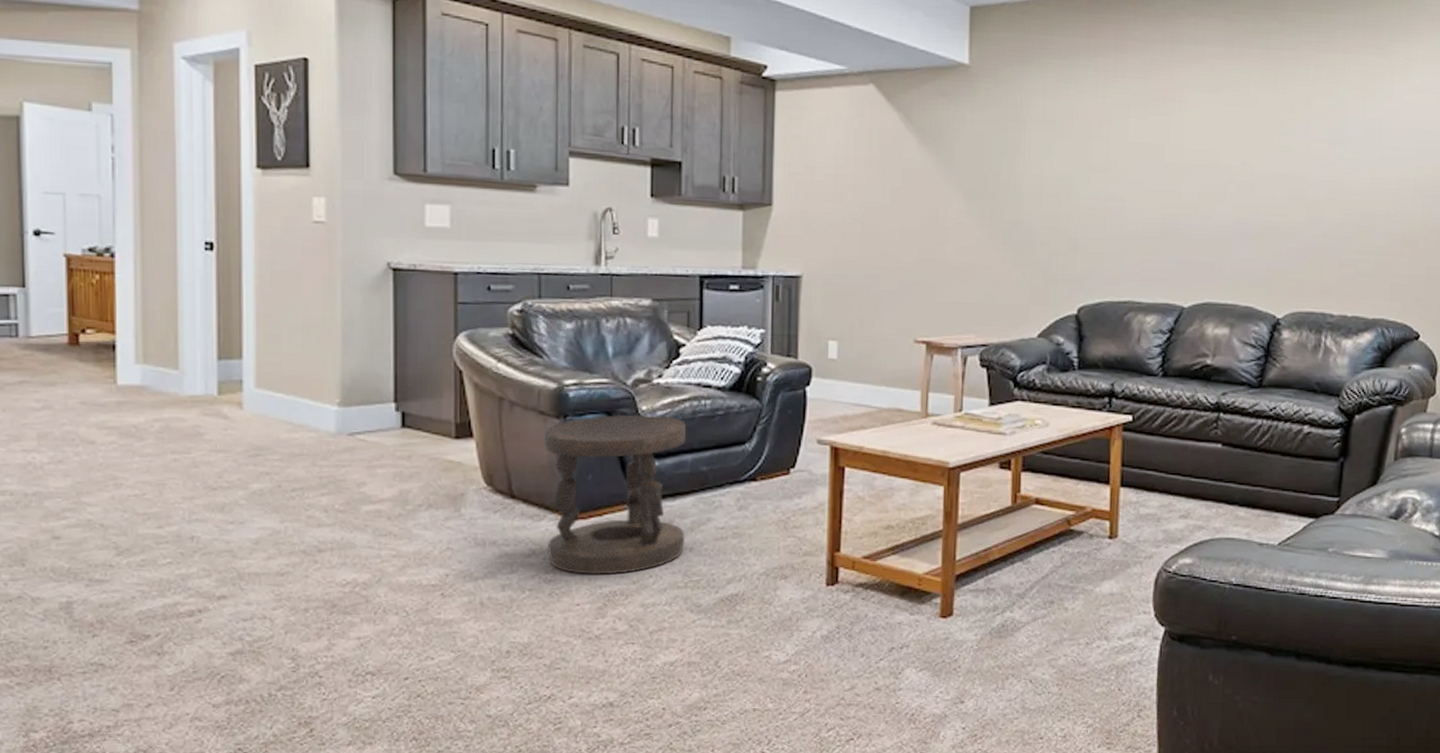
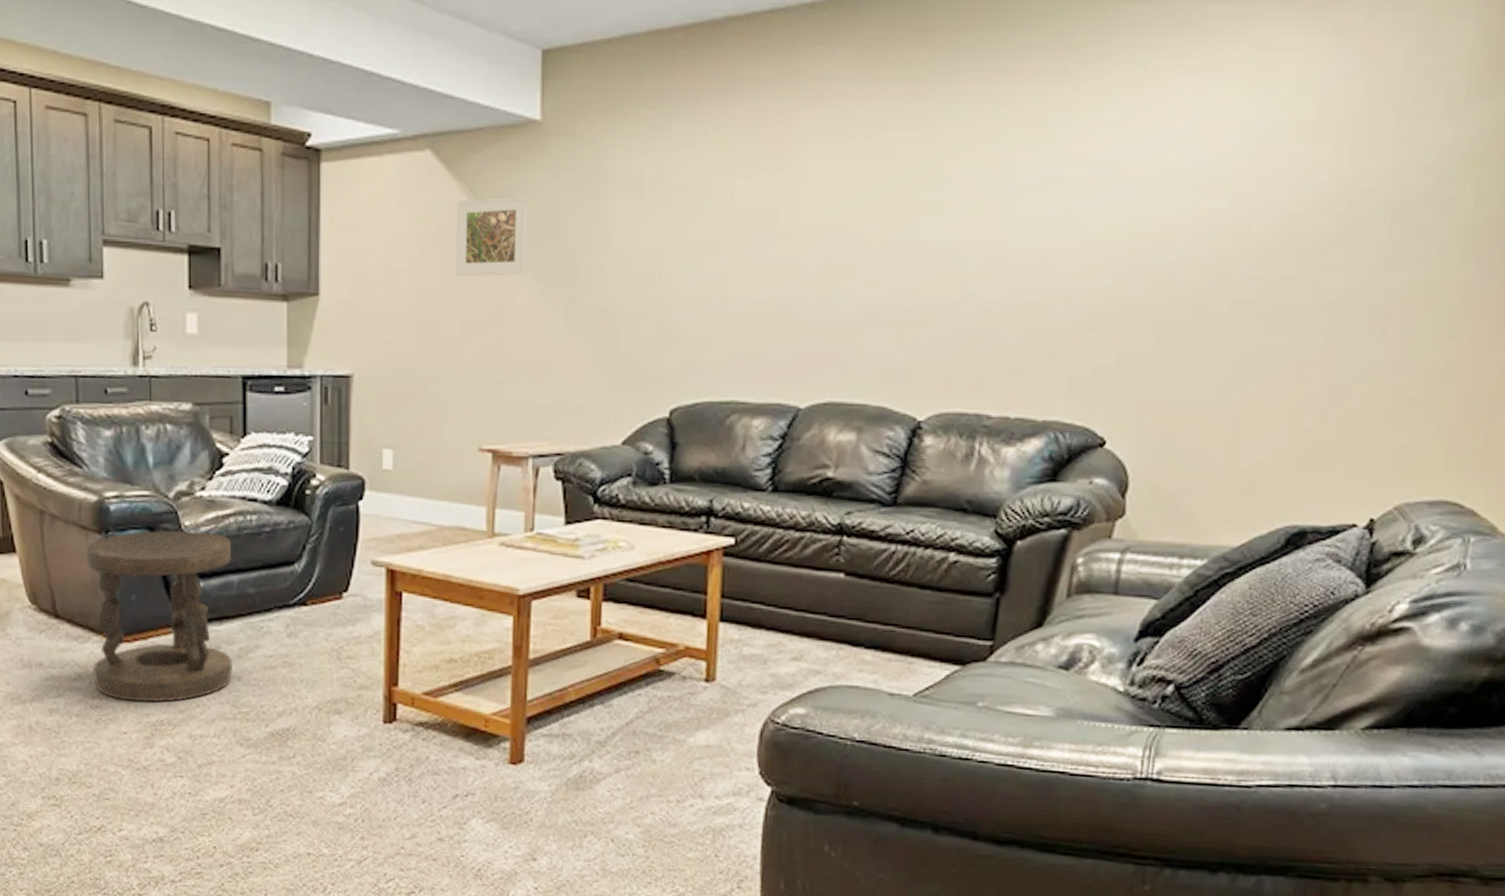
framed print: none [895,126,959,193] -> present [456,196,529,277]

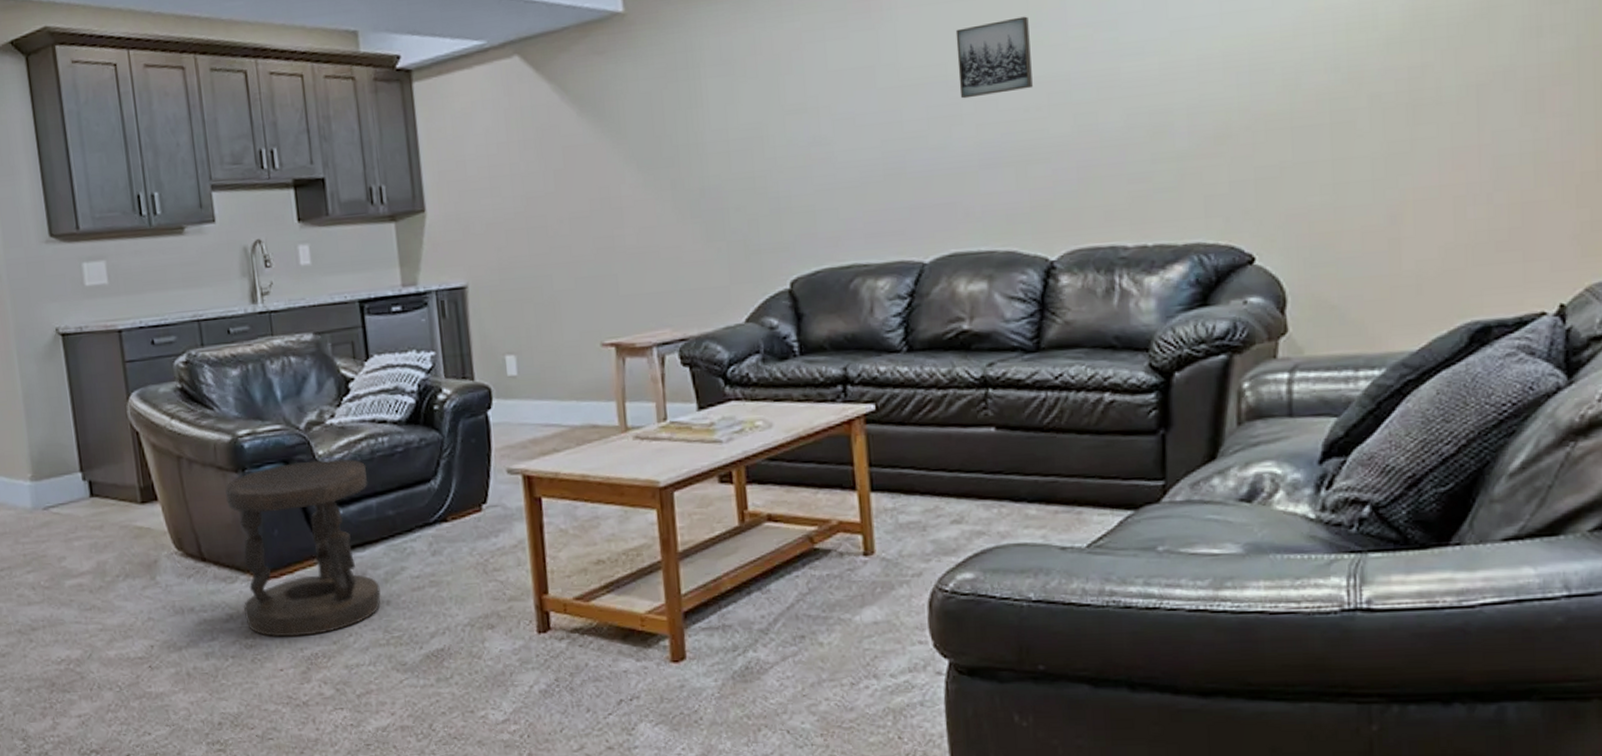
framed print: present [456,196,529,277] -> none [551,88,628,176]
wall art: none [855,180,930,253] -> present [955,16,1033,99]

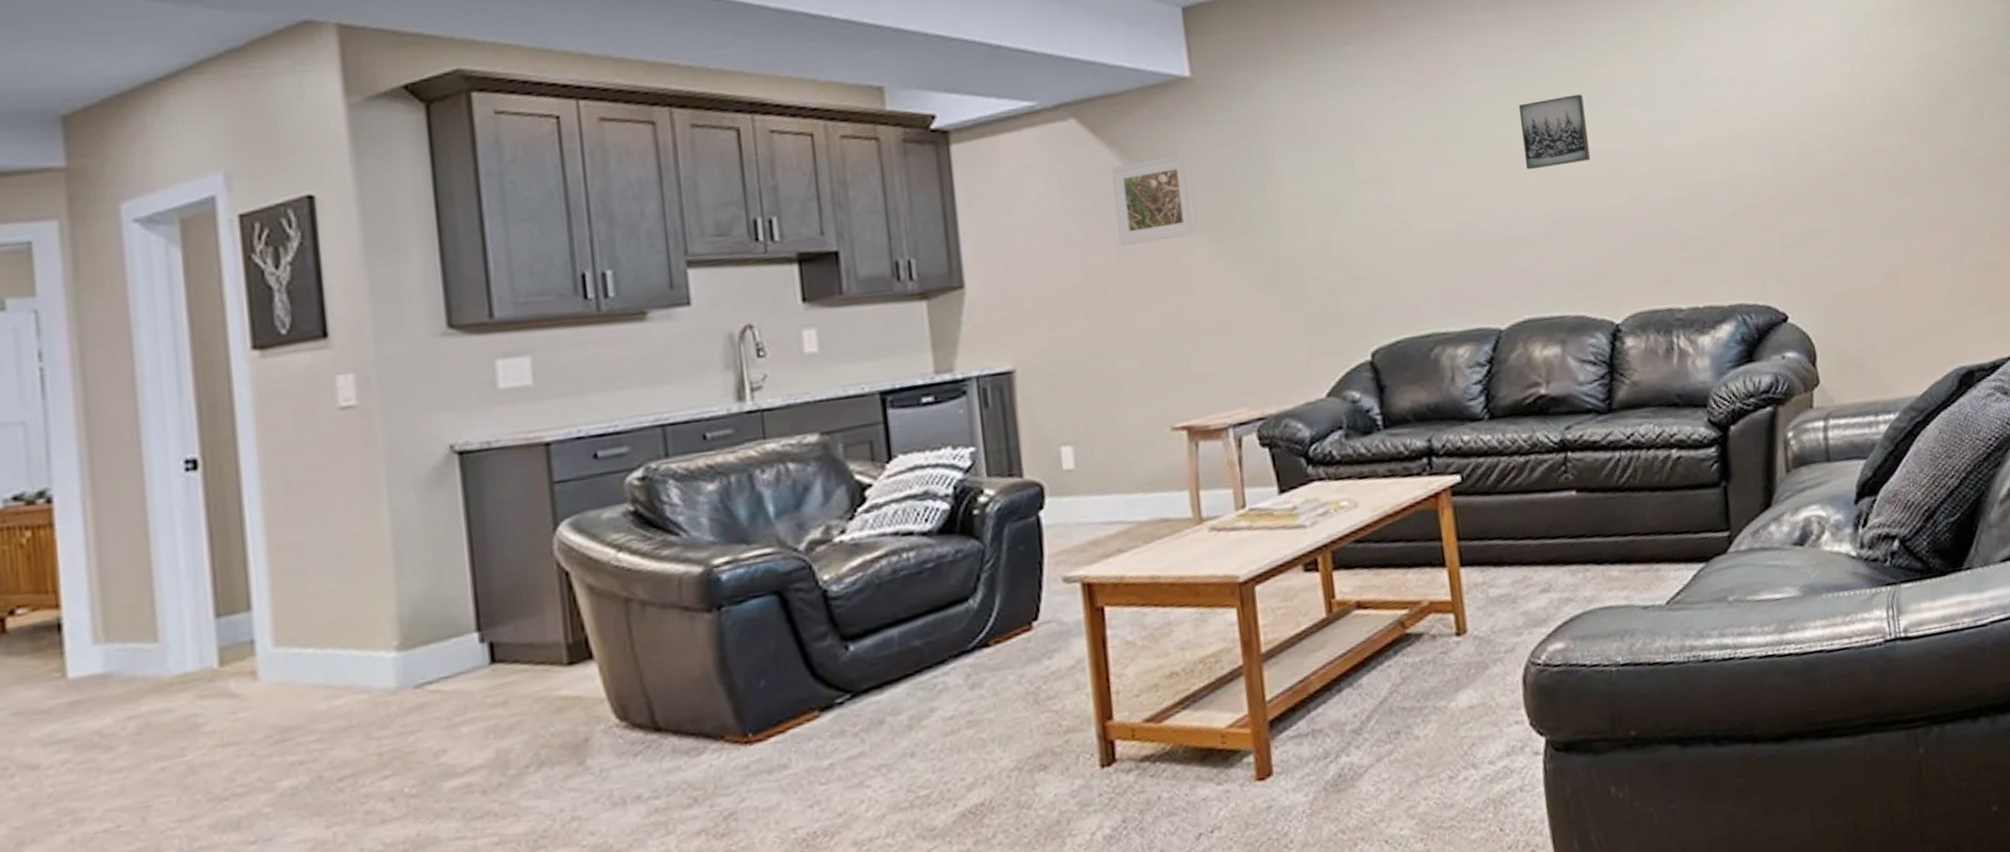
stool: present [225,458,381,637] -> none [692,581,903,819]
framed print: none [551,88,628,176] -> present [1111,154,1198,247]

